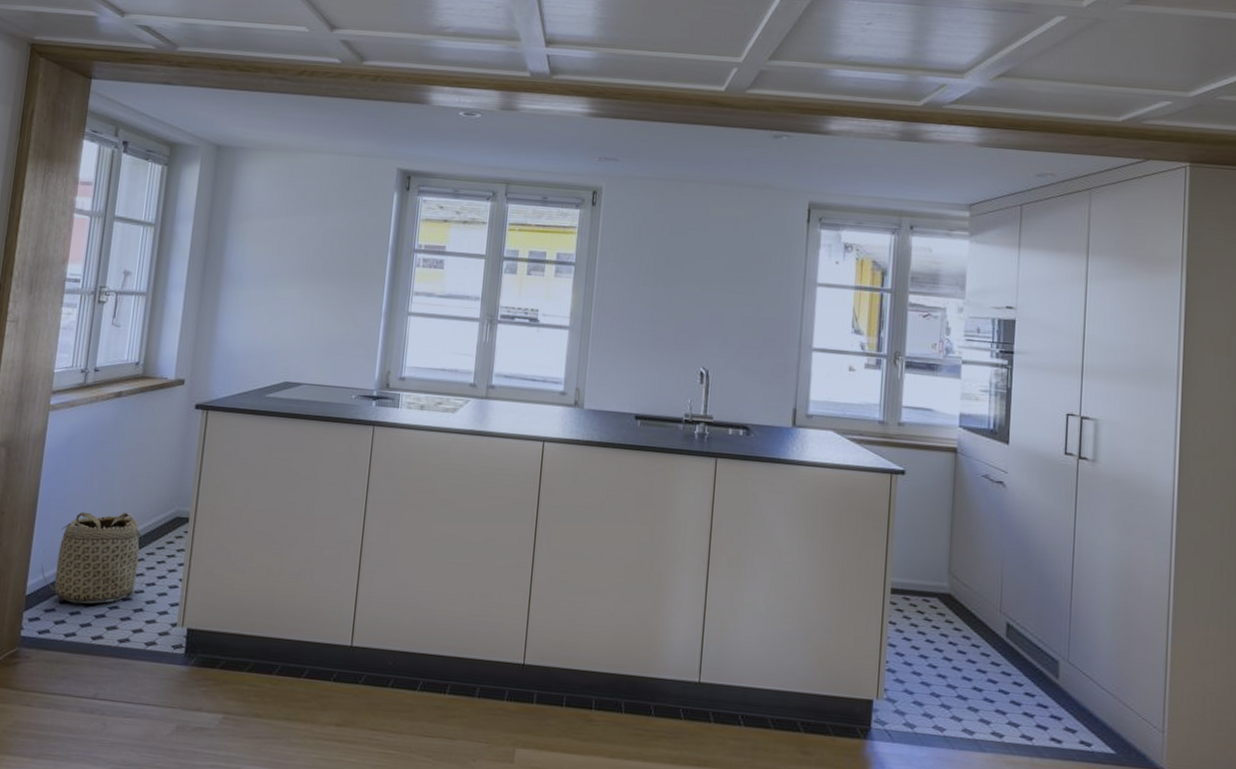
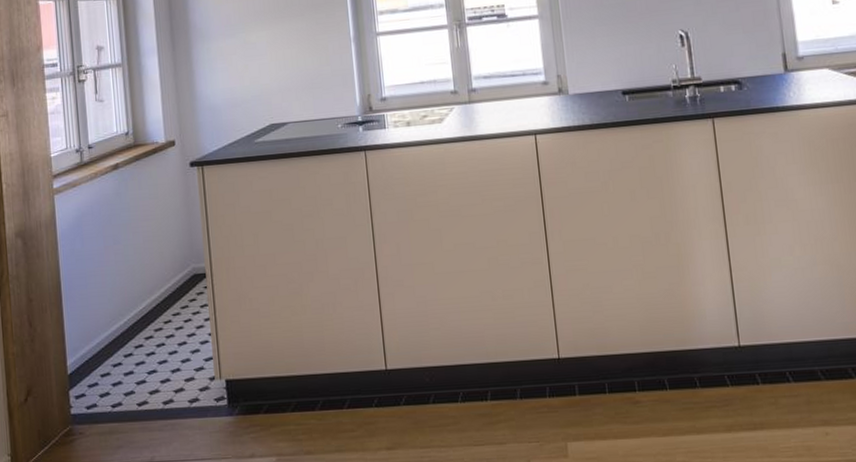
basket: present [41,511,145,604] -> none [76,278,176,375]

